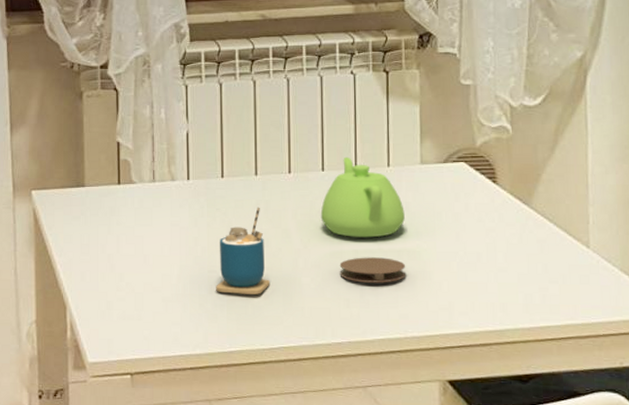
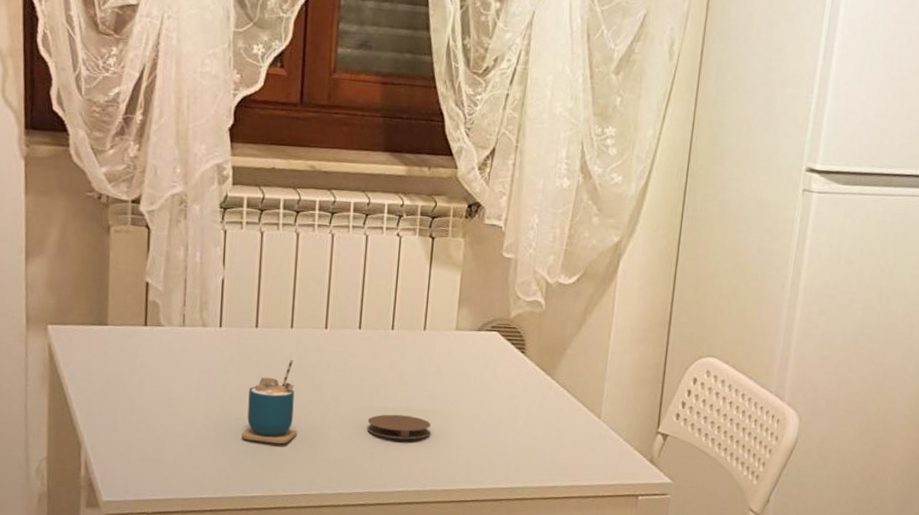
teapot: present [320,156,405,238] -> none [353,317,436,397]

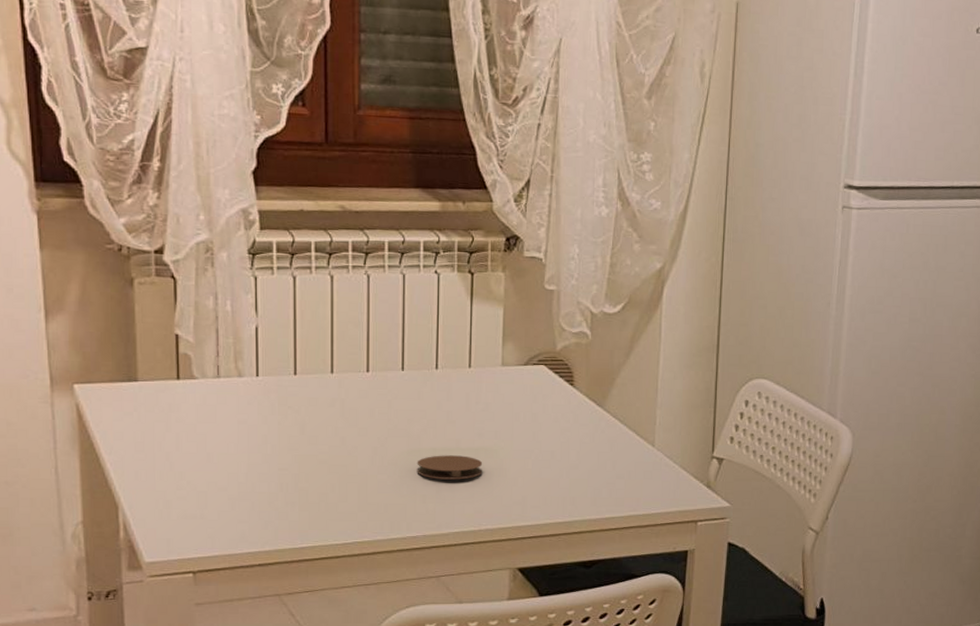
cup: present [241,359,298,444] -> none [287,405,345,492]

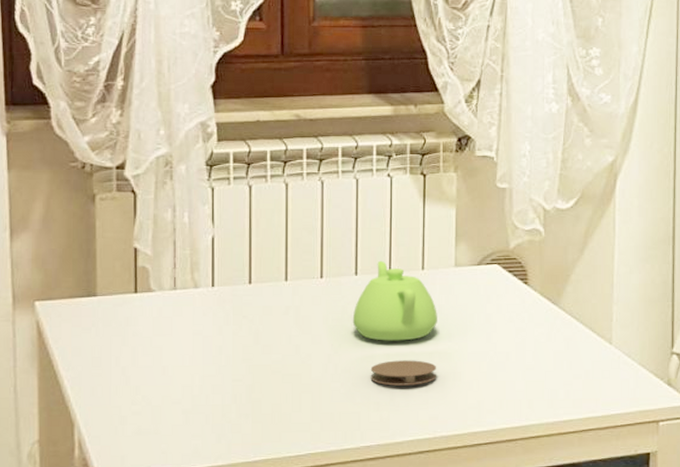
teapot: none [399,356,484,436] -> present [352,260,437,341]

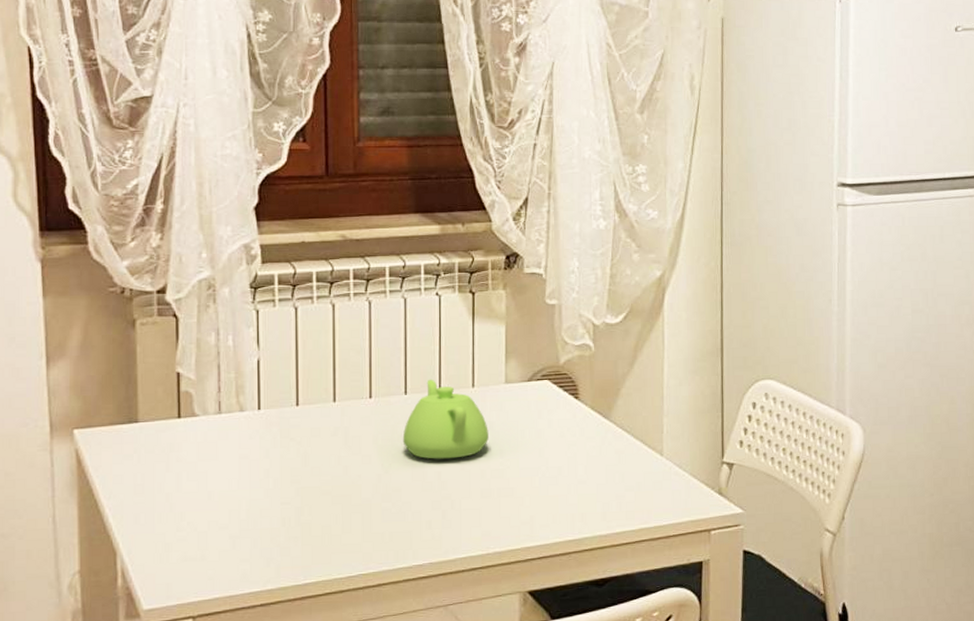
coaster: present [370,360,437,386] -> none [421,477,489,504]

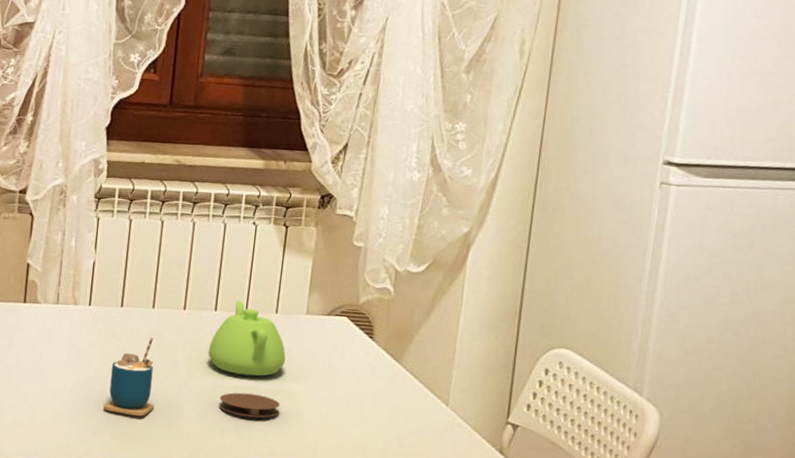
cup: none [289,434,349,525] -> present [103,337,155,416]
coaster: none [421,477,489,504] -> present [219,392,280,418]

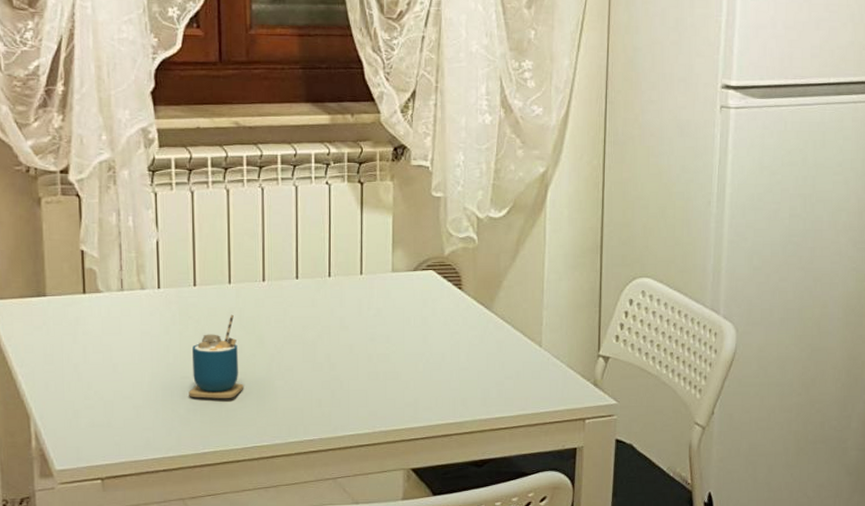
teapot: present [208,300,286,376] -> none [294,265,376,342]
coaster: present [219,392,280,418] -> none [312,360,376,384]

